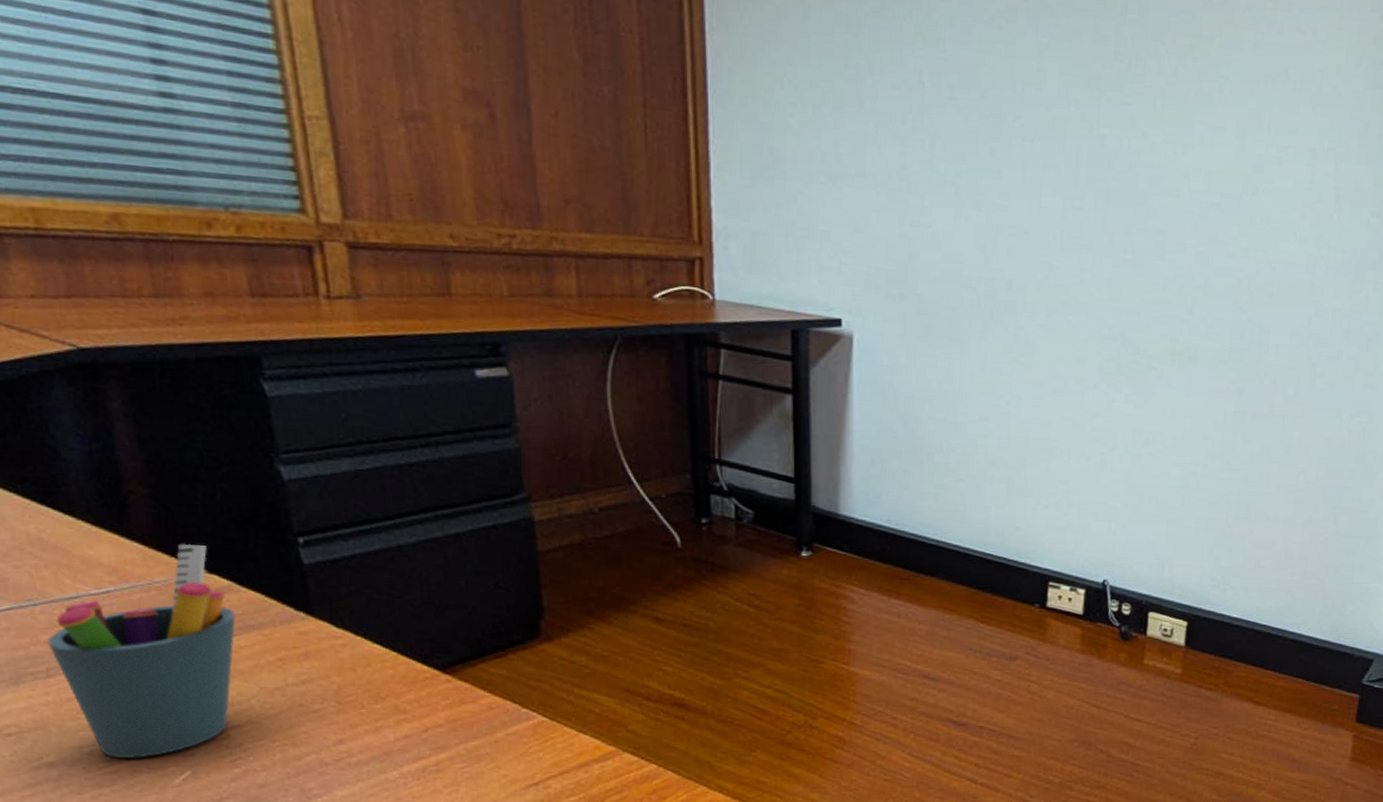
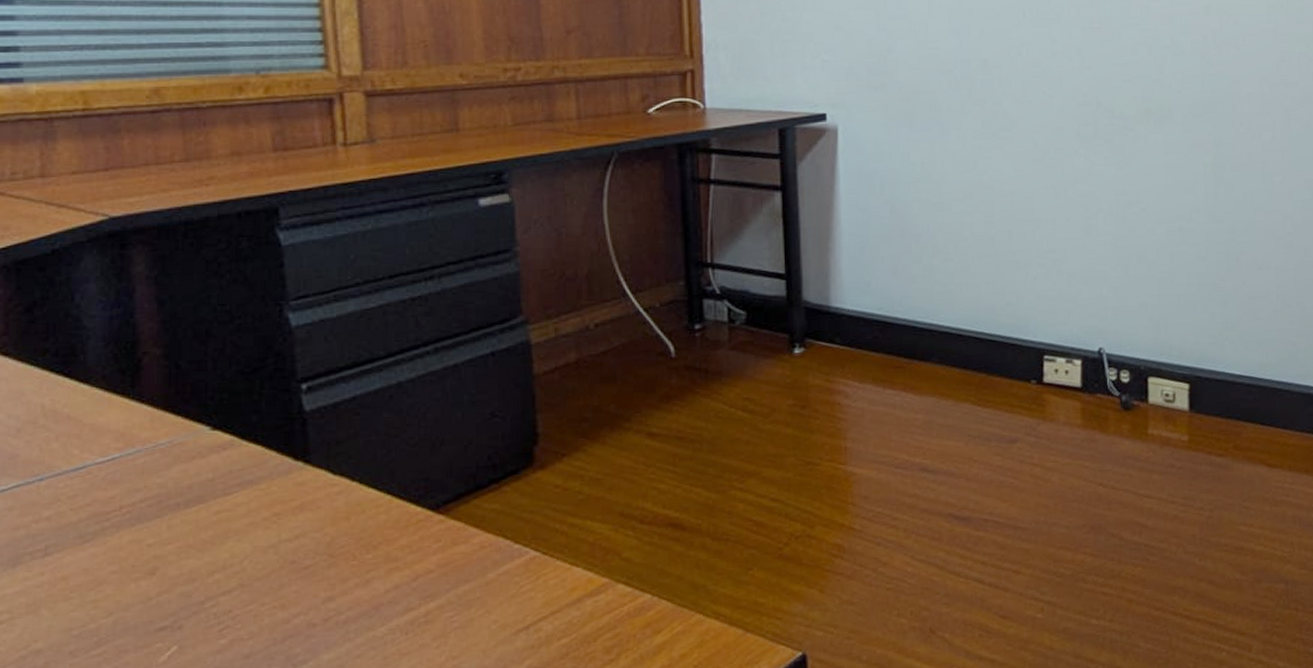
pen holder: present [47,543,236,758] -> none [50,401,235,639]

